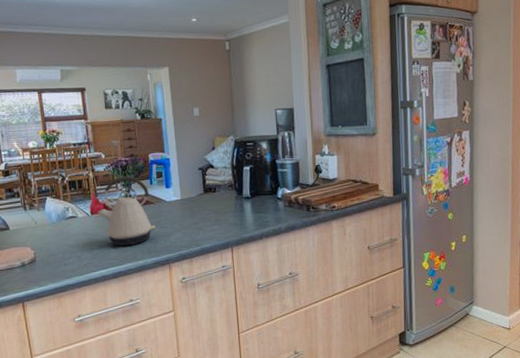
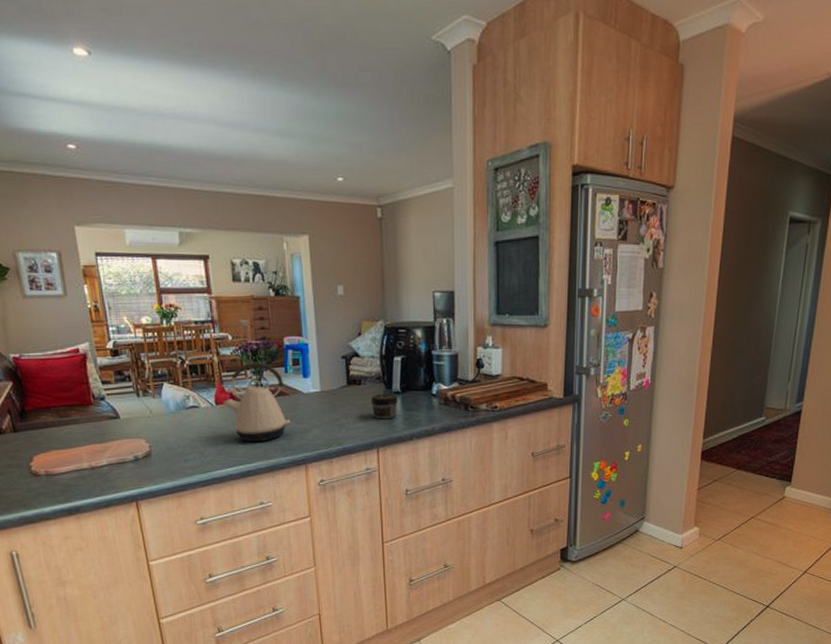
jar: none [225,198,248,222] -> present [371,393,398,420]

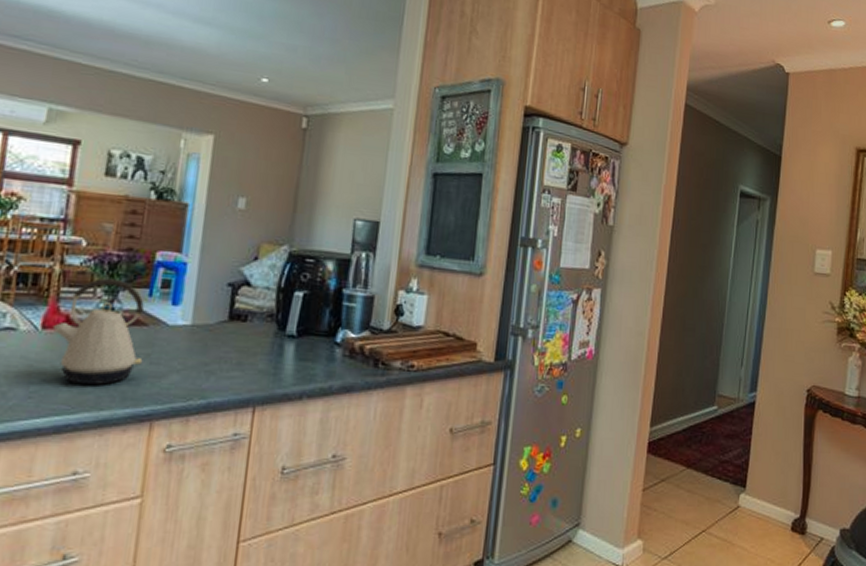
jar: present [371,393,398,420] -> none [255,335,291,370]

